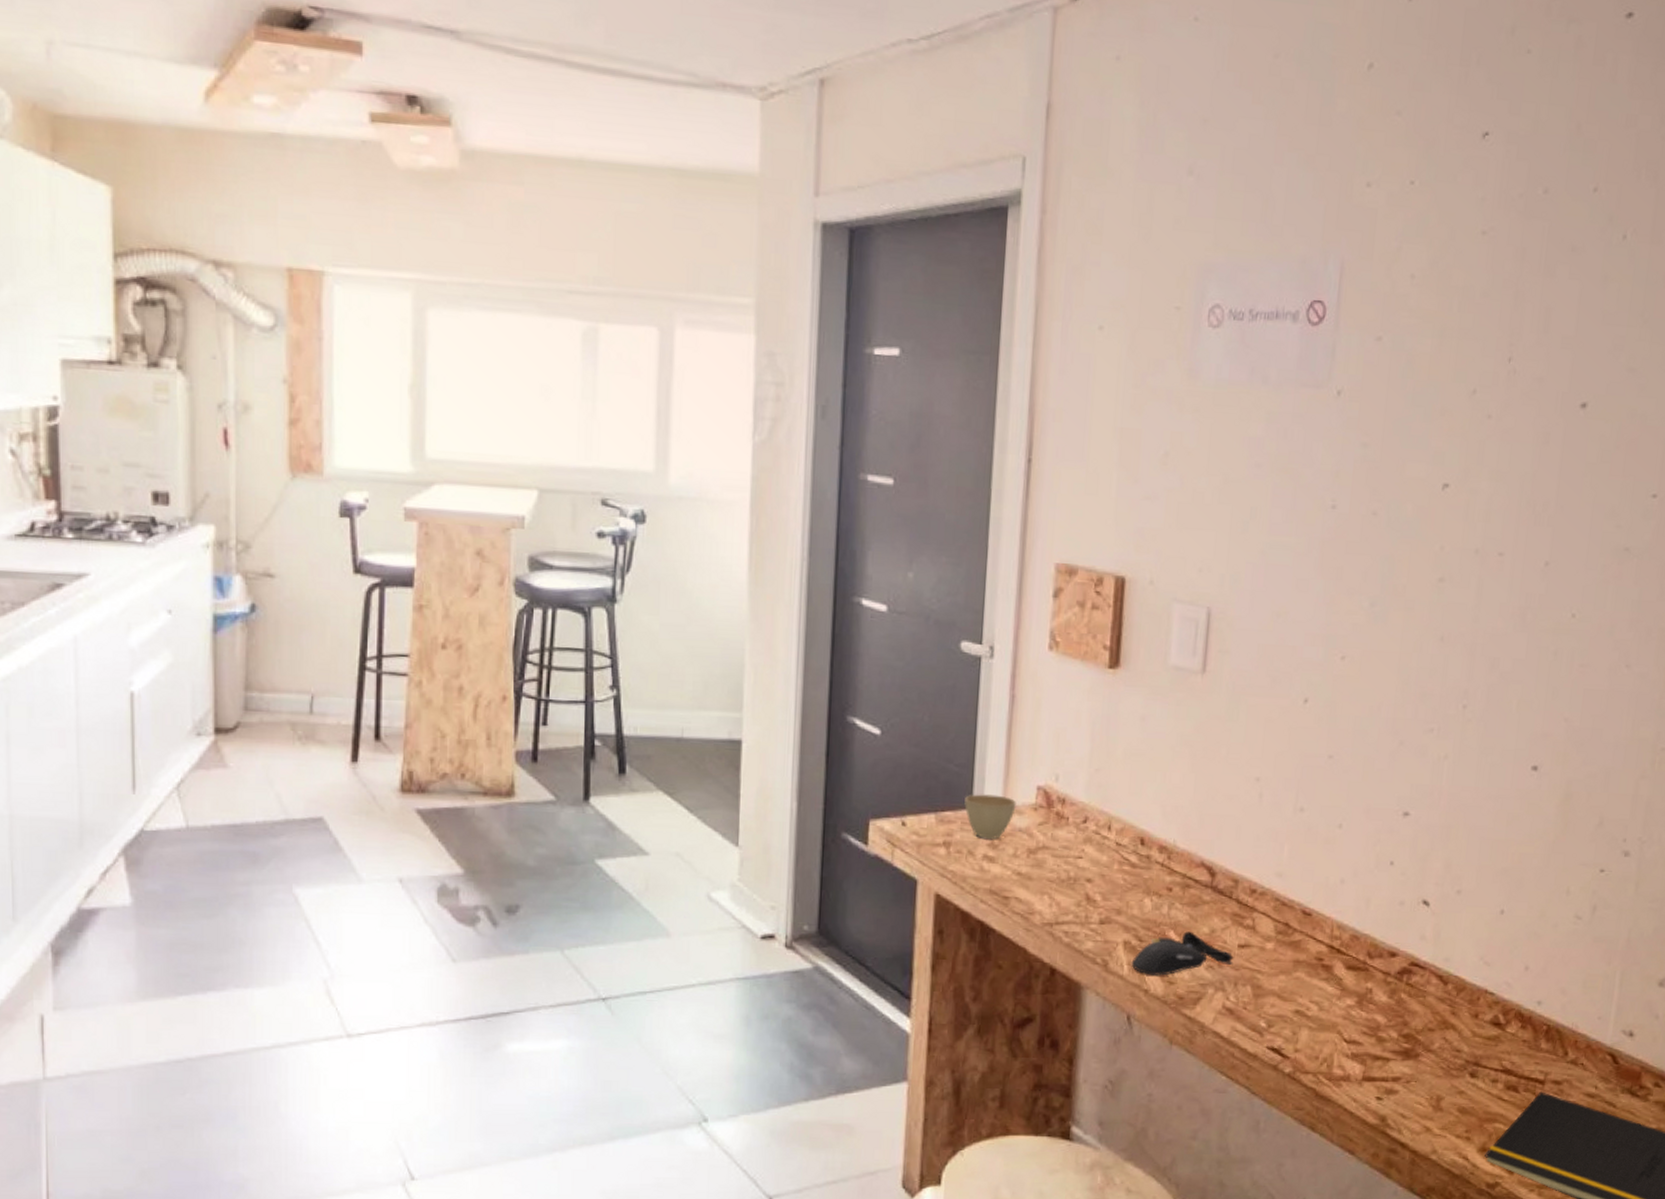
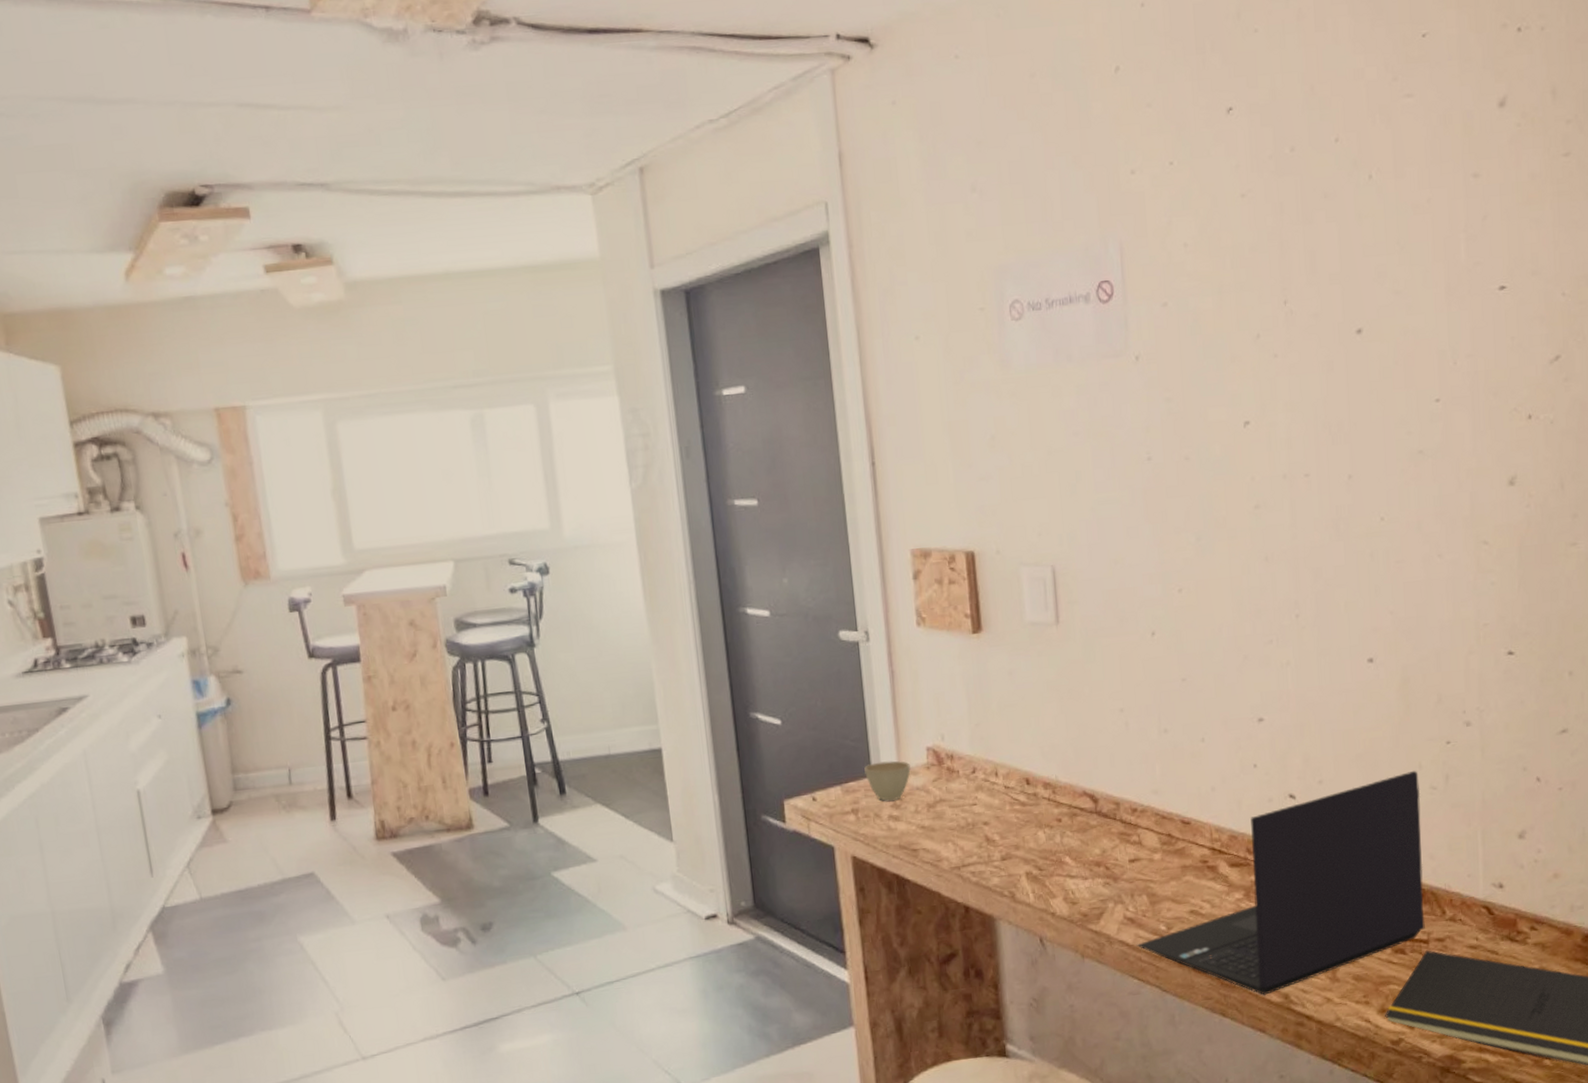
computer mouse: present [1131,931,1234,976] -> none [1035,855,1127,899]
laptop: none [1230,895,1565,1114] -> present [1136,770,1425,995]

